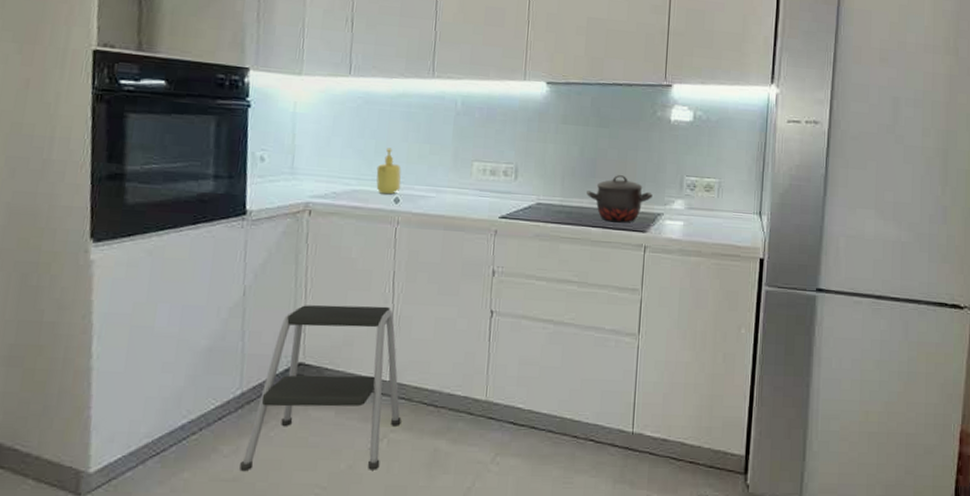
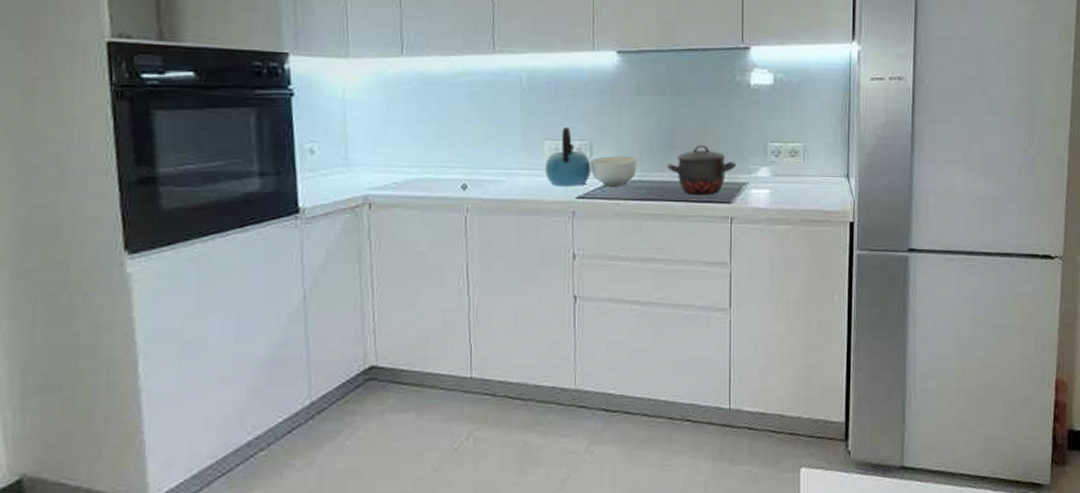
step stool: present [240,305,402,472] -> none [316,300,487,485]
soap dispenser: present [376,148,402,195] -> none [439,131,468,181]
kettle: none [471,149,516,207] -> present [544,126,591,188]
bowl: none [514,180,560,209] -> present [590,156,639,186]

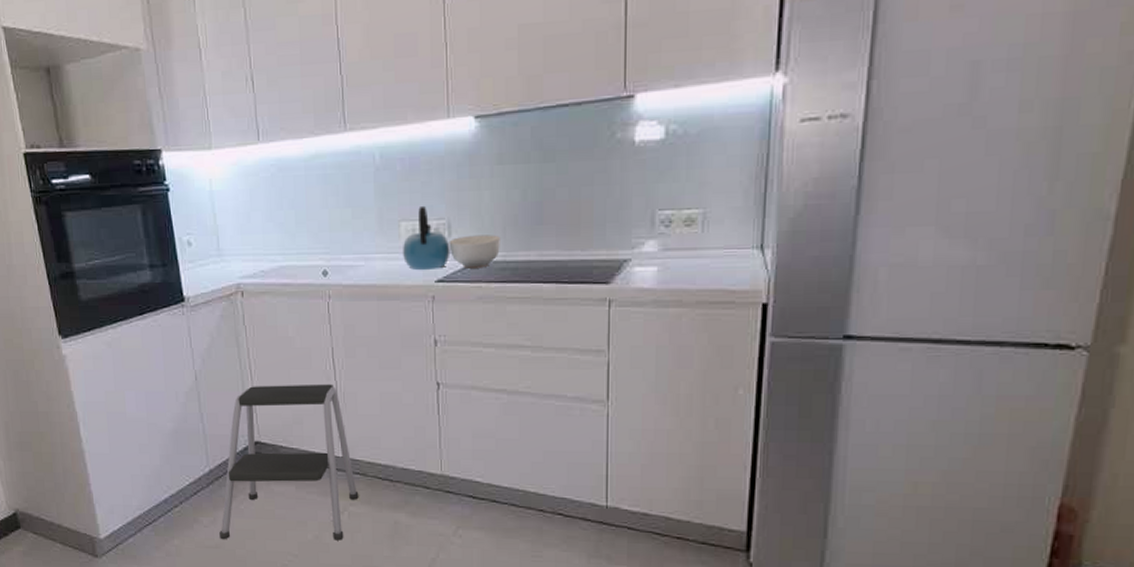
step stool: none [316,300,487,485] -> present [219,384,359,541]
cooking pot: present [667,145,736,195] -> none [534,218,616,275]

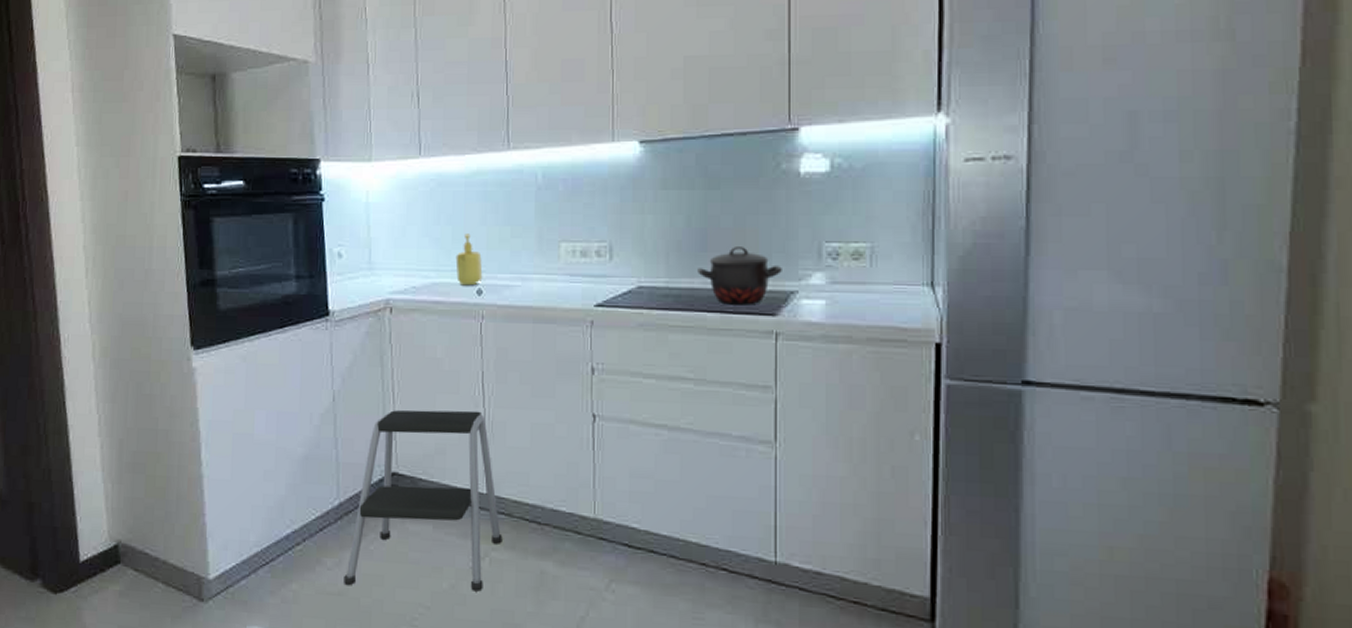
soap dispenser: none [300,217,327,268] -> present [455,233,483,286]
kettle: present [402,205,450,271] -> none [561,227,611,294]
bowl: present [449,235,501,268] -> none [610,259,664,294]
cooking pot: none [534,218,616,275] -> present [698,247,782,305]

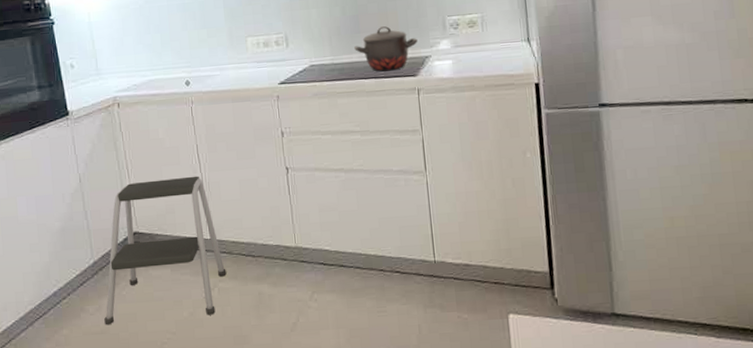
soap dispenser: present [455,233,483,286] -> none [165,38,189,80]

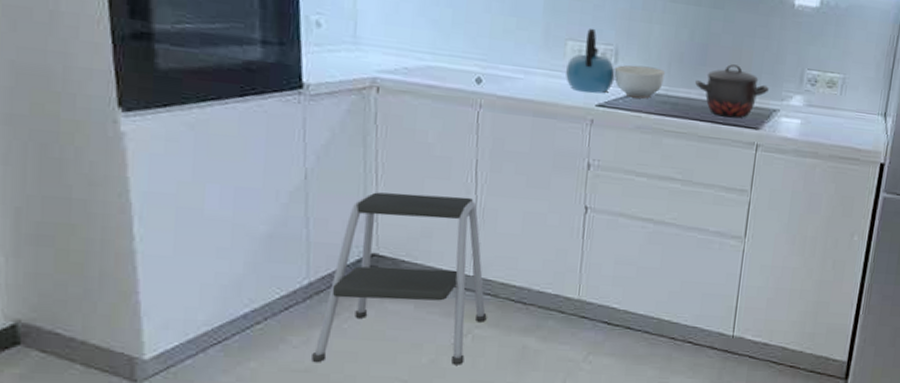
kettle: none [249,23,289,76] -> present [565,28,616,94]
bowl: none [287,43,329,72] -> present [614,65,666,99]

